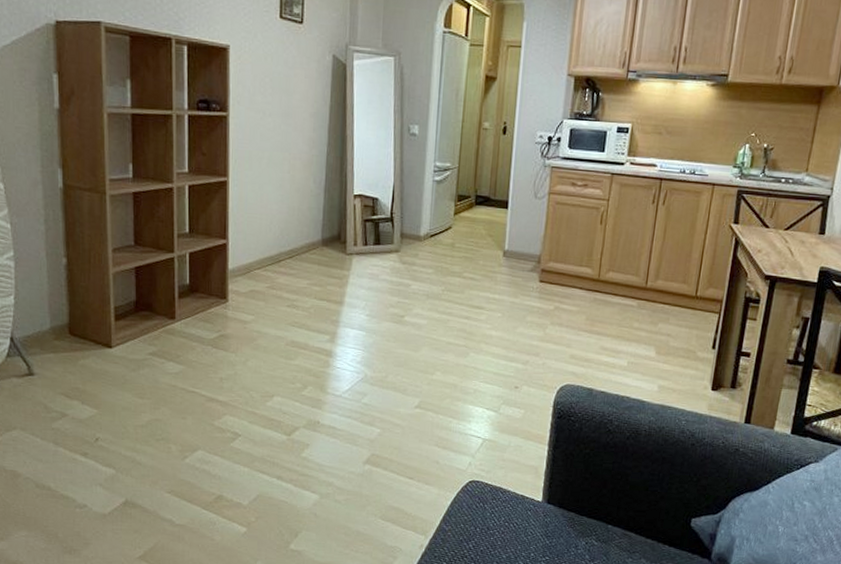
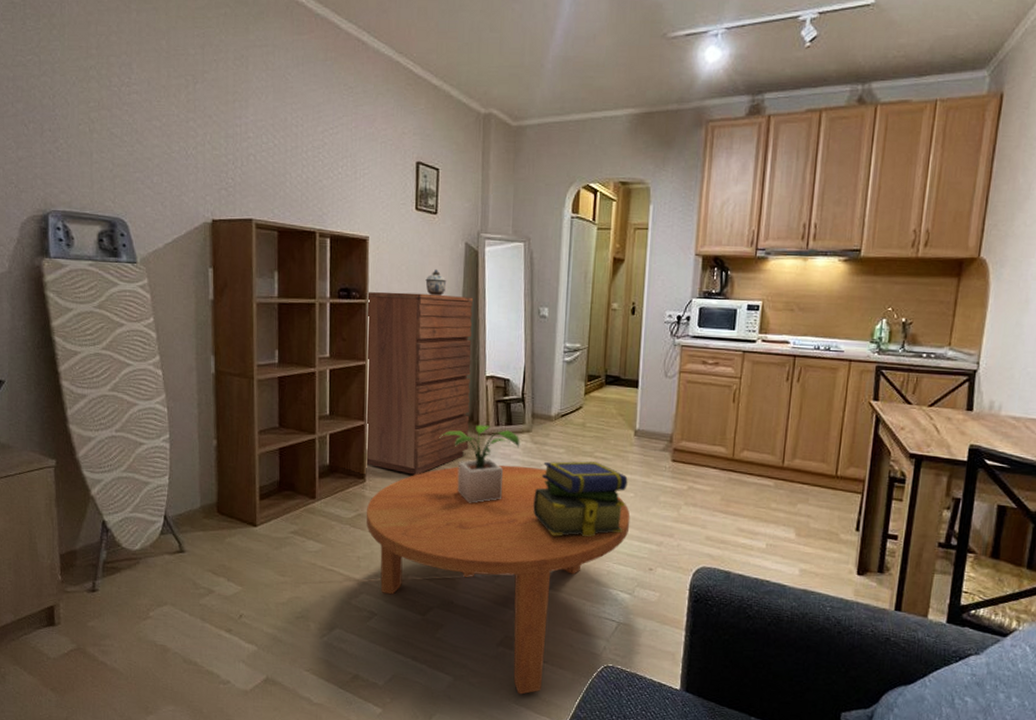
coffee table: none [228,285,498,510] -> present [366,465,631,695]
dresser: none [229,104,342,295] -> present [367,291,474,475]
lidded jar: none [290,82,313,110] -> present [425,269,447,296]
potted plant: none [305,244,389,324] -> present [439,424,520,503]
stack of books: none [401,281,496,357] -> present [533,461,628,537]

